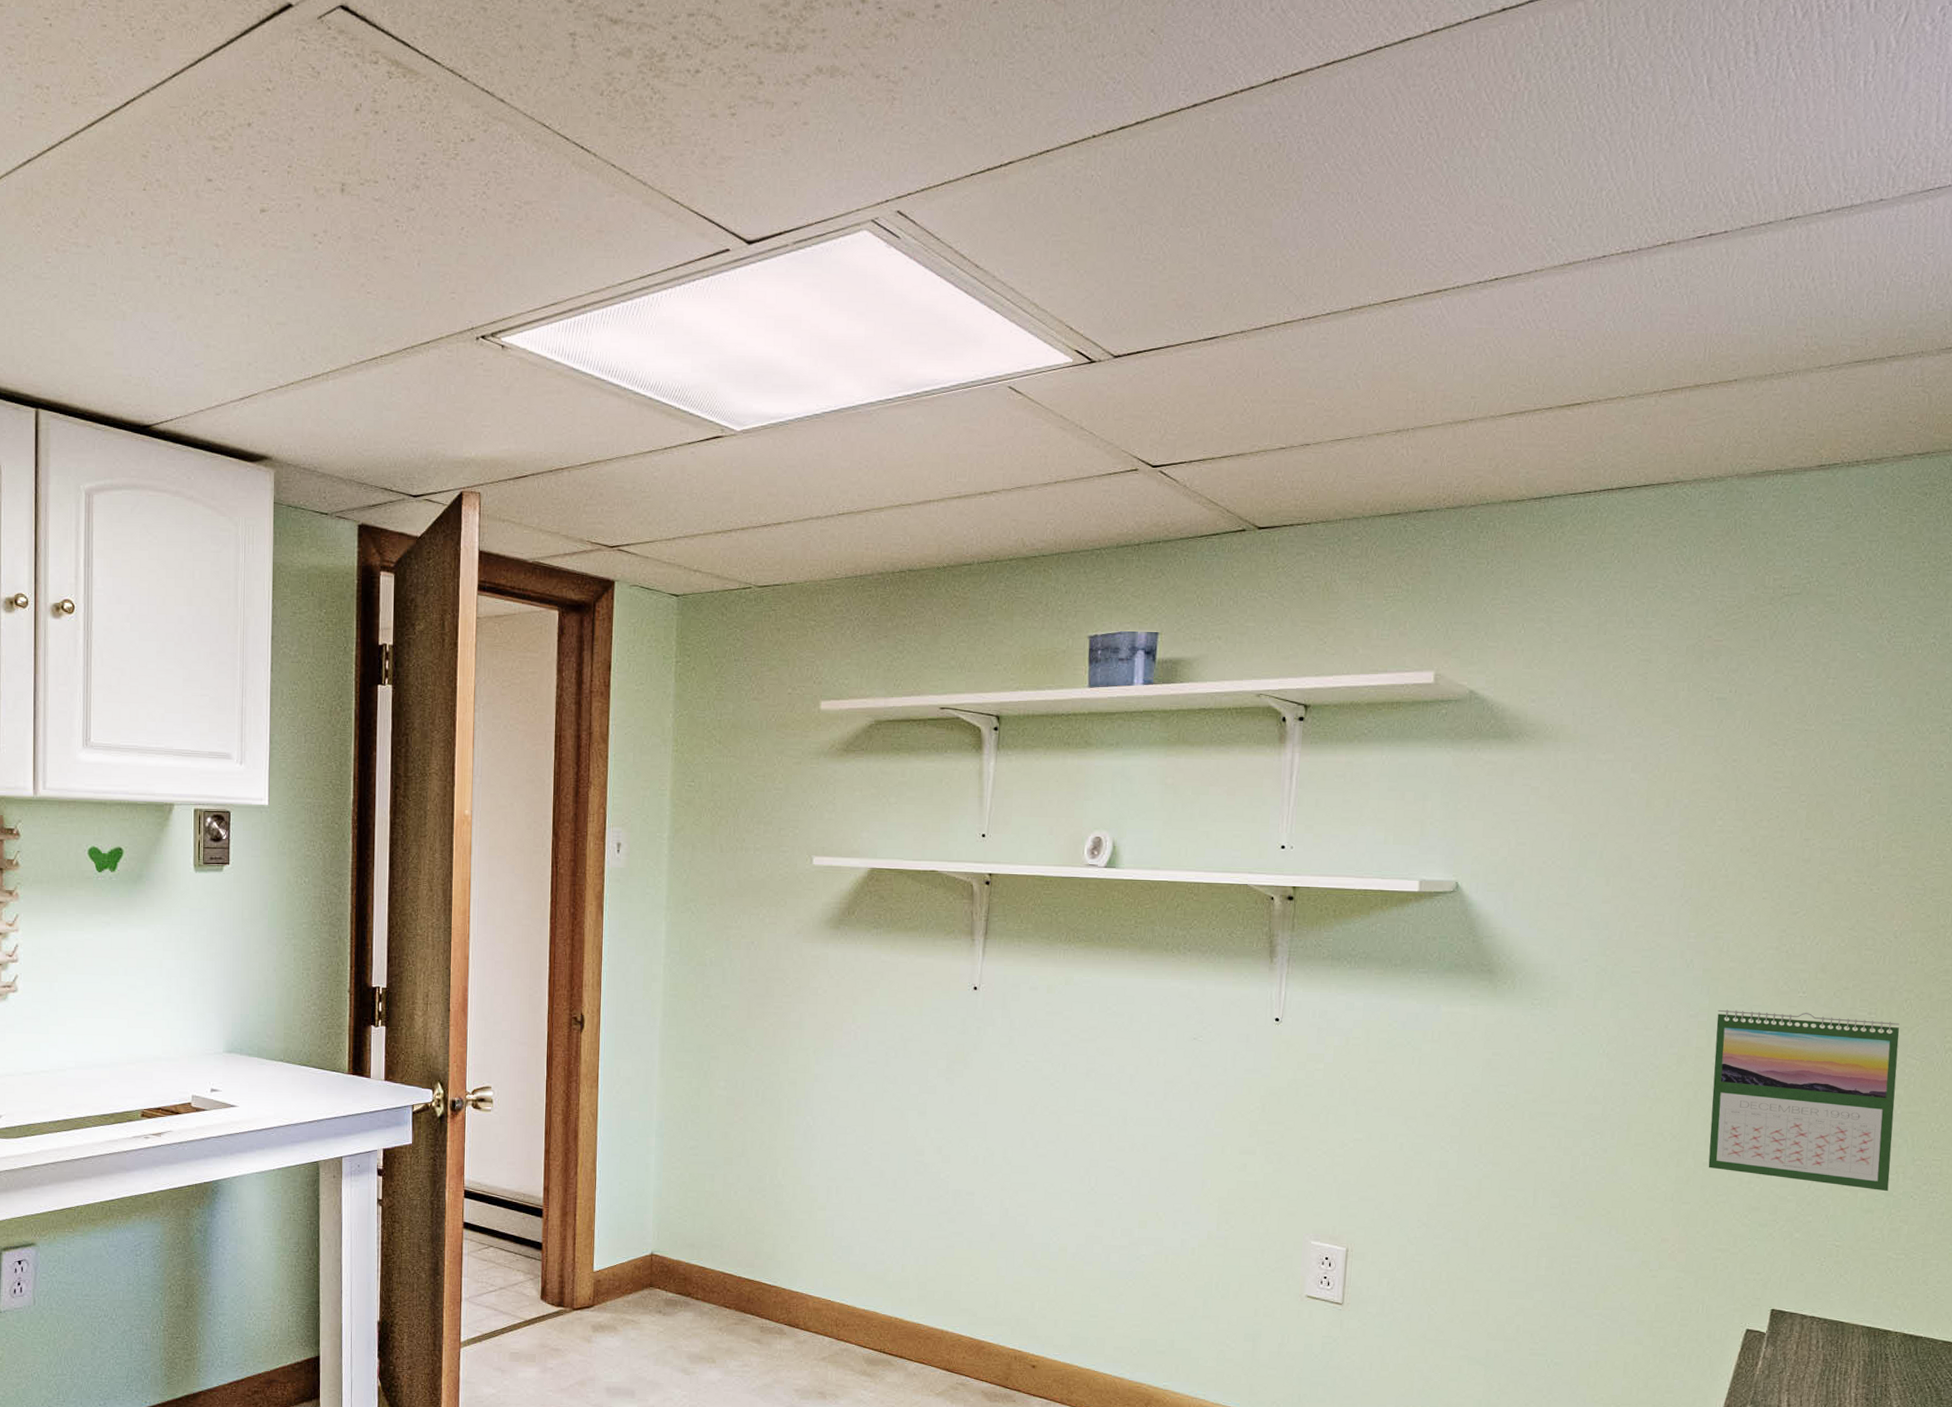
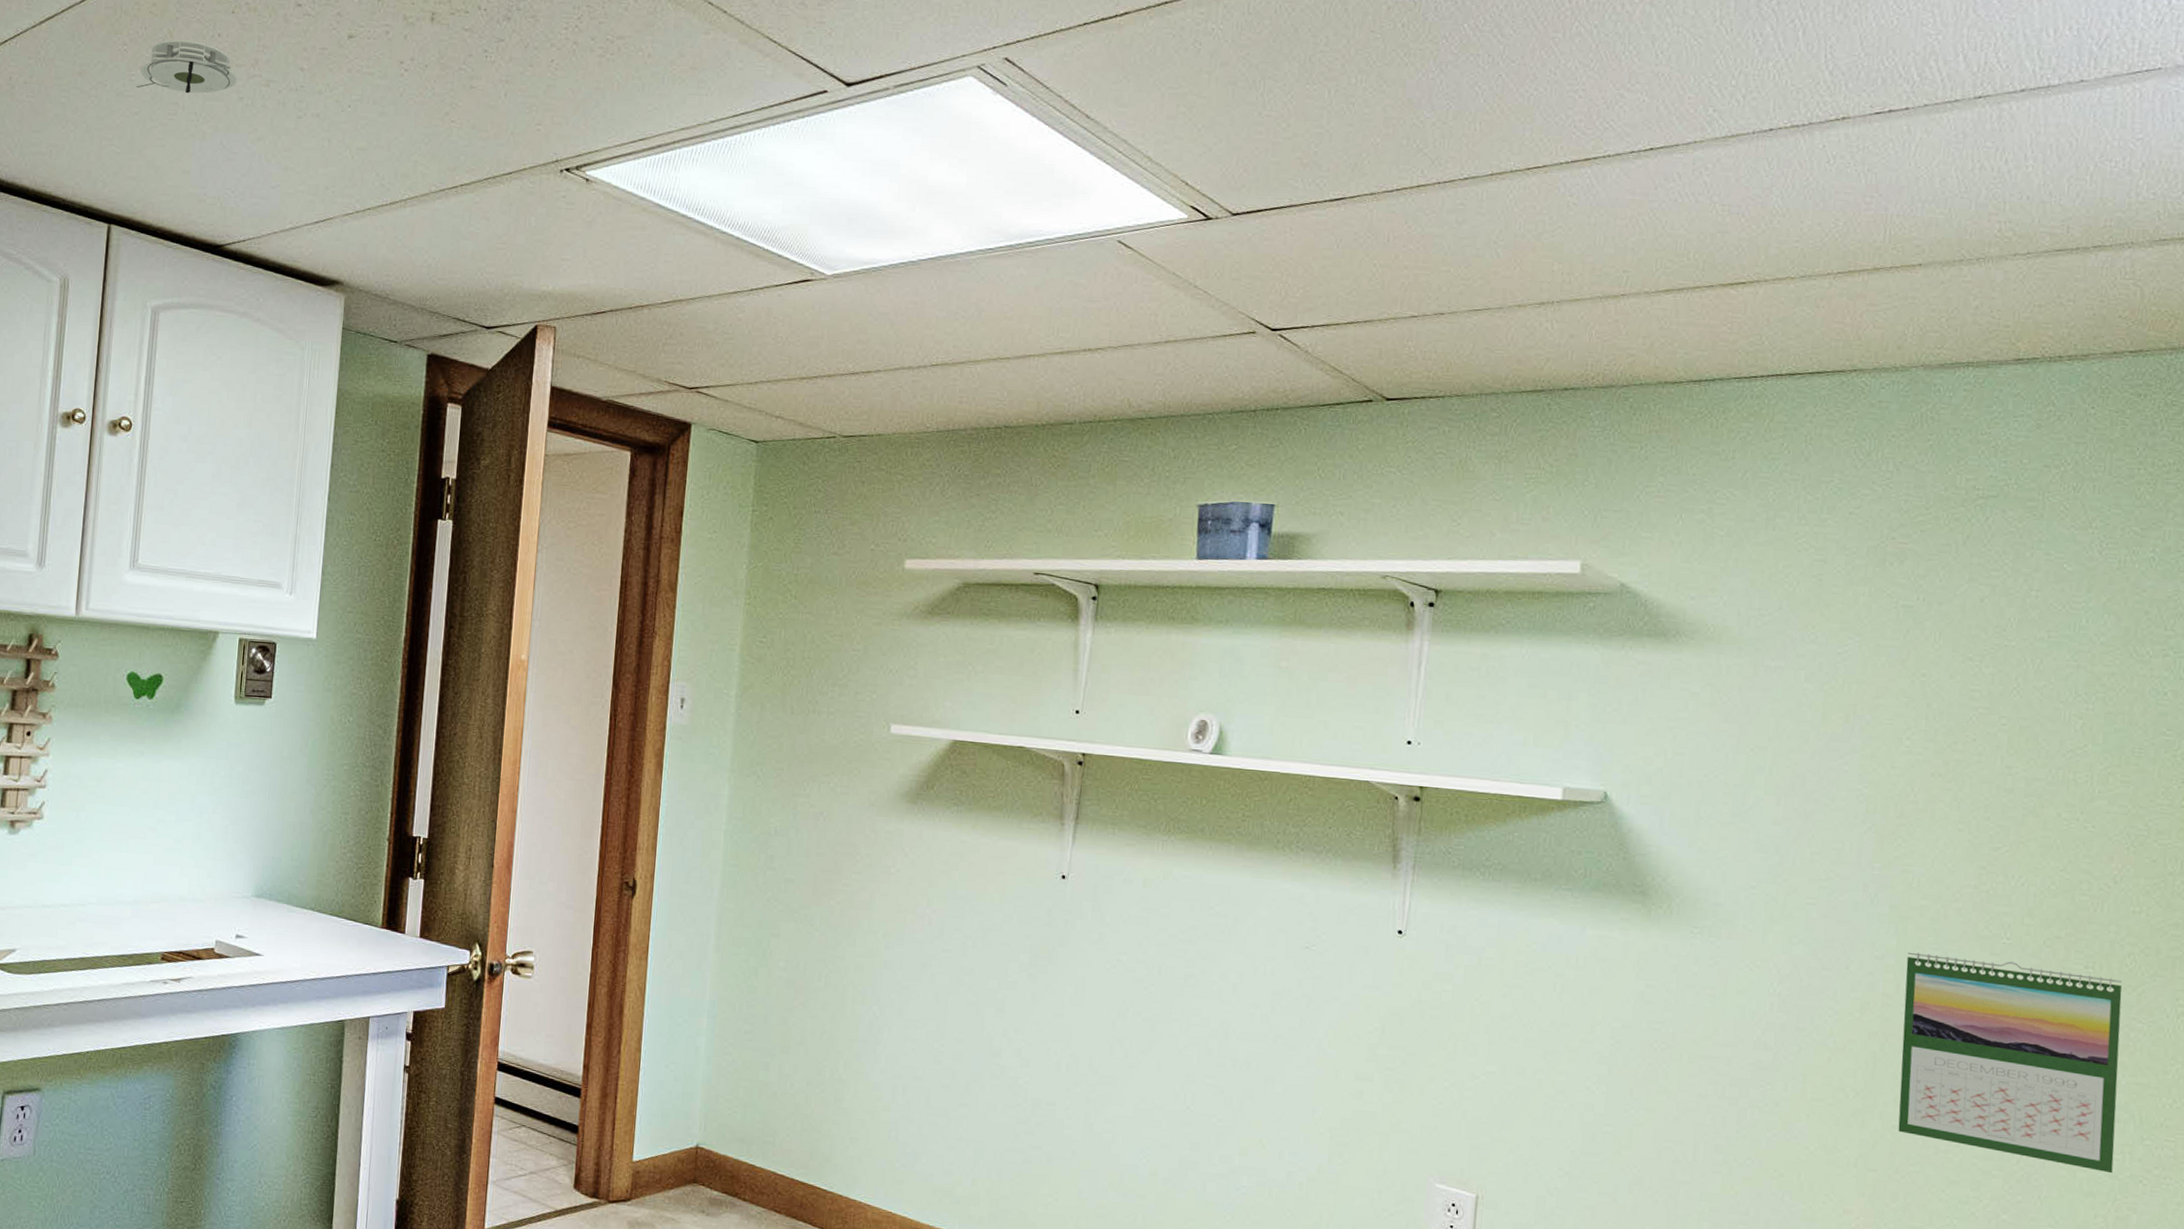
smoke detector: none [53,219,153,274] -> present [136,39,237,94]

